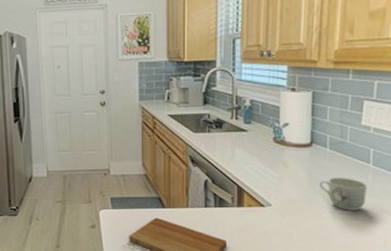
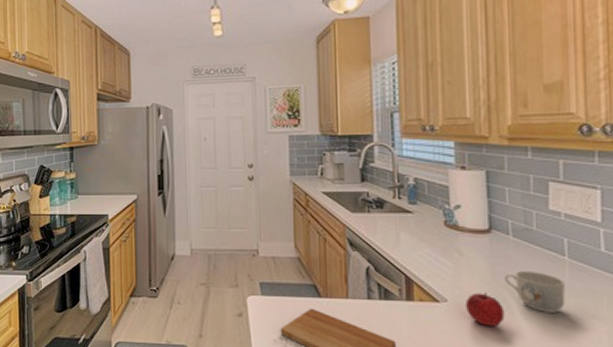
apple: none [285,197,317,225] -> present [464,292,505,328]

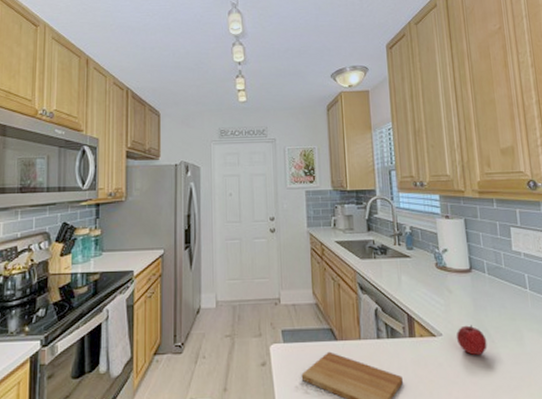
mug: present [504,270,566,313] -> none [484,303,531,339]

